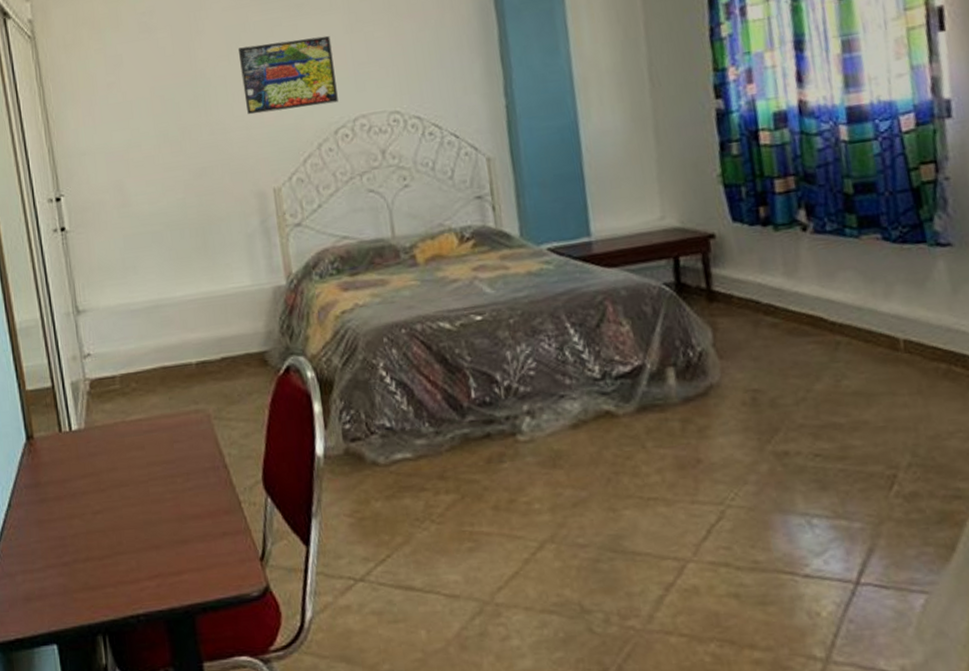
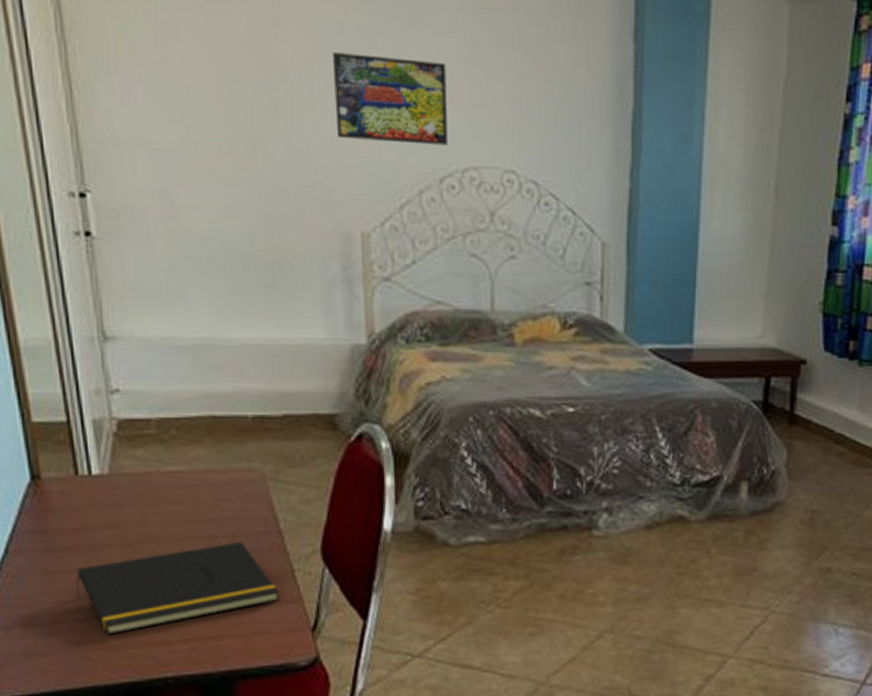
notepad: none [63,478,230,576] -> present [76,541,280,635]

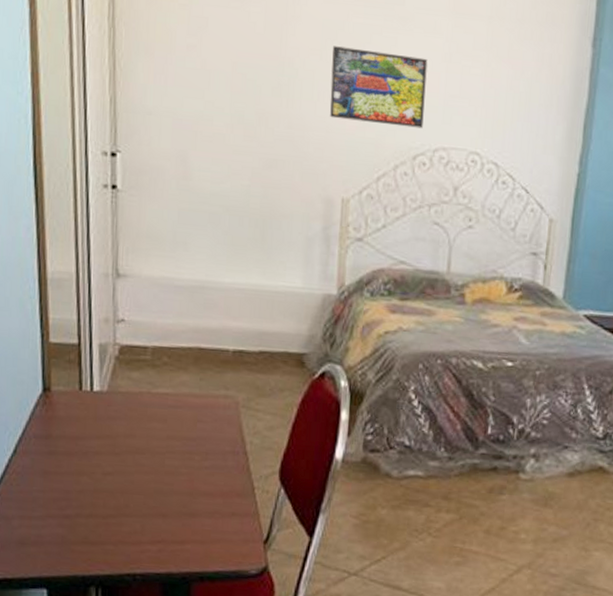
notepad: present [76,541,280,635] -> none [68,458,240,532]

